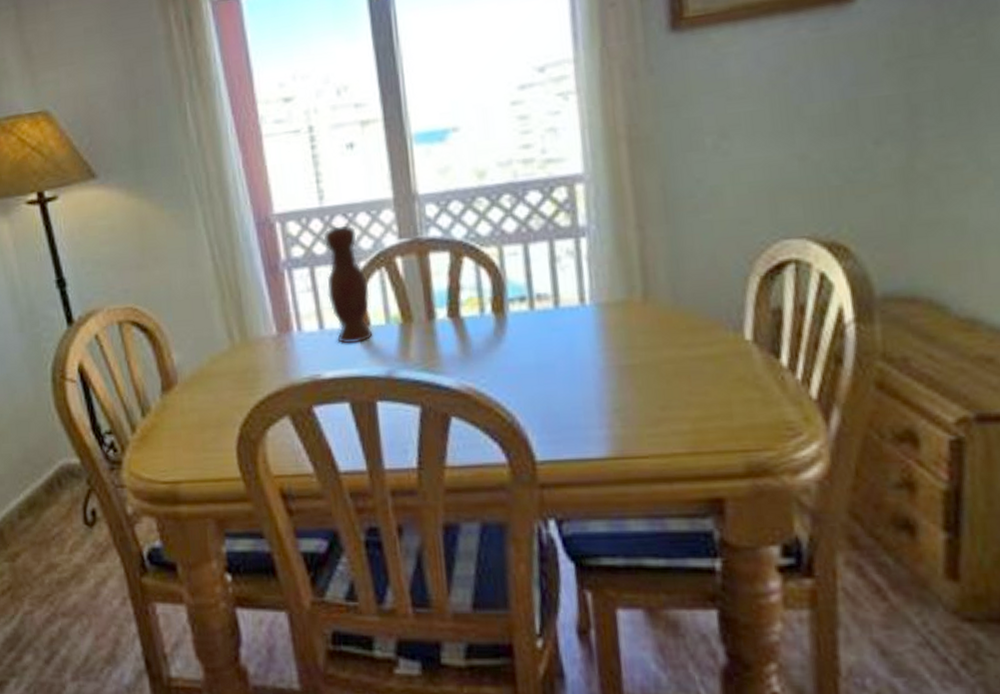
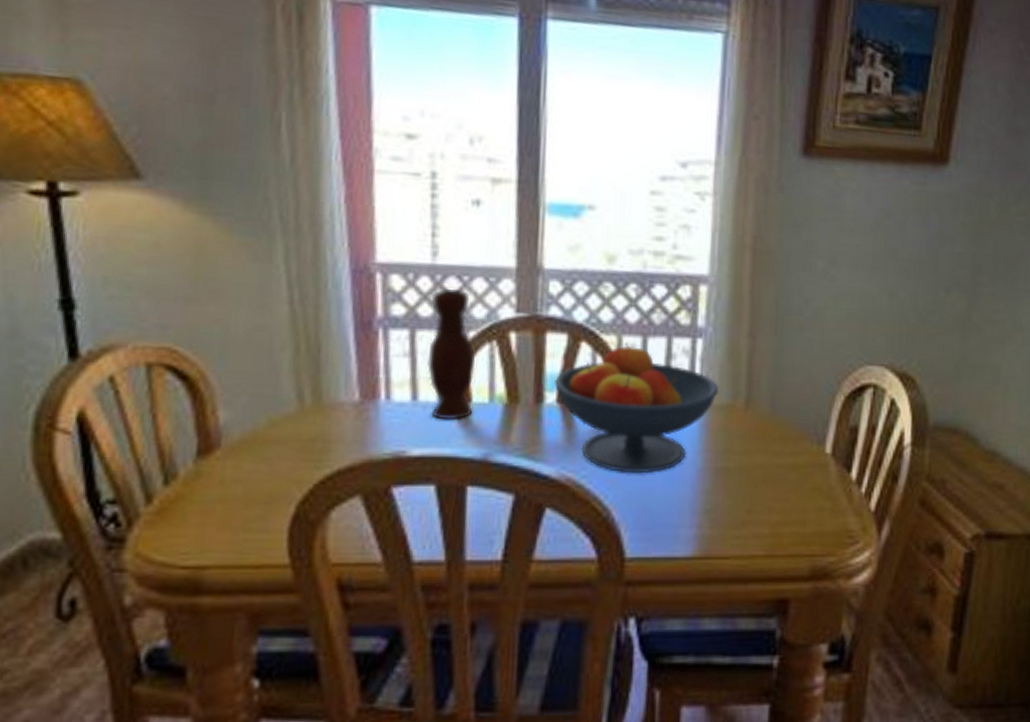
fruit bowl: none [443,251,612,378] -> present [555,342,720,474]

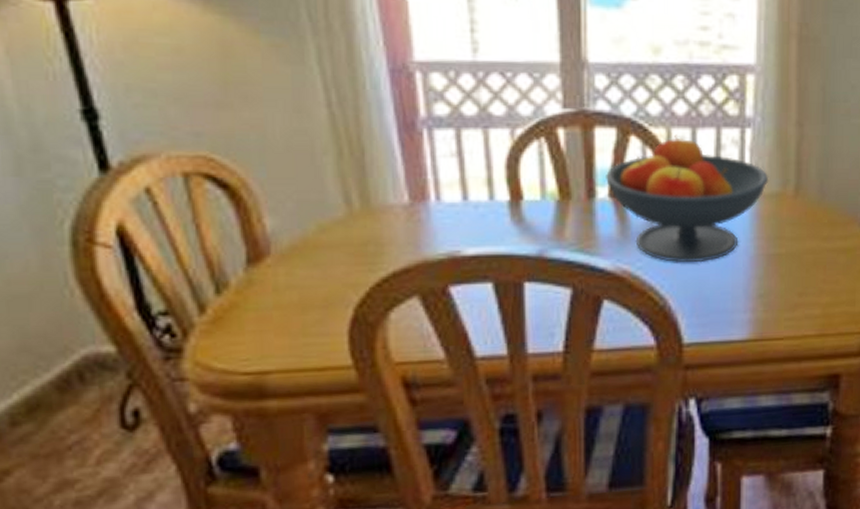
vase: present [427,288,476,421] -> none [474,85,526,219]

